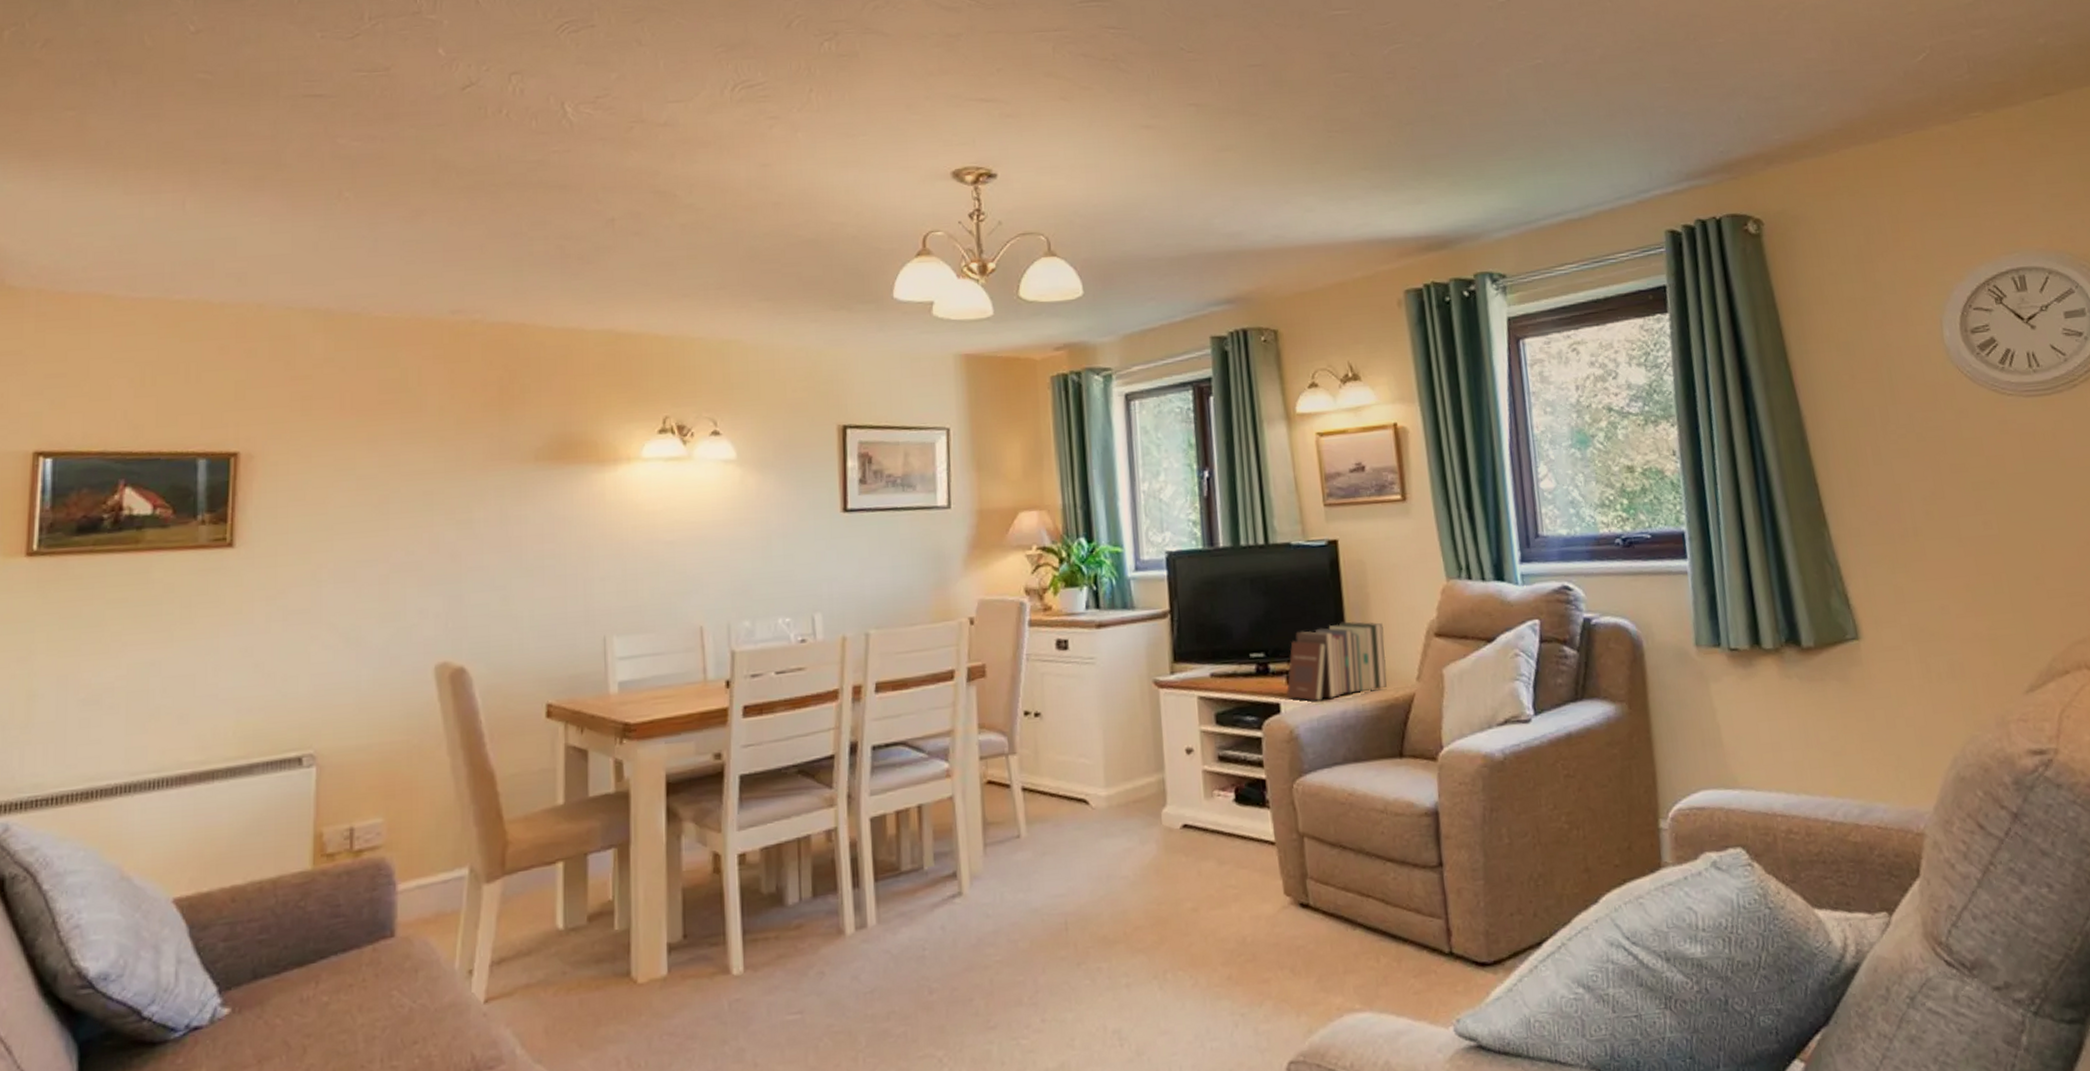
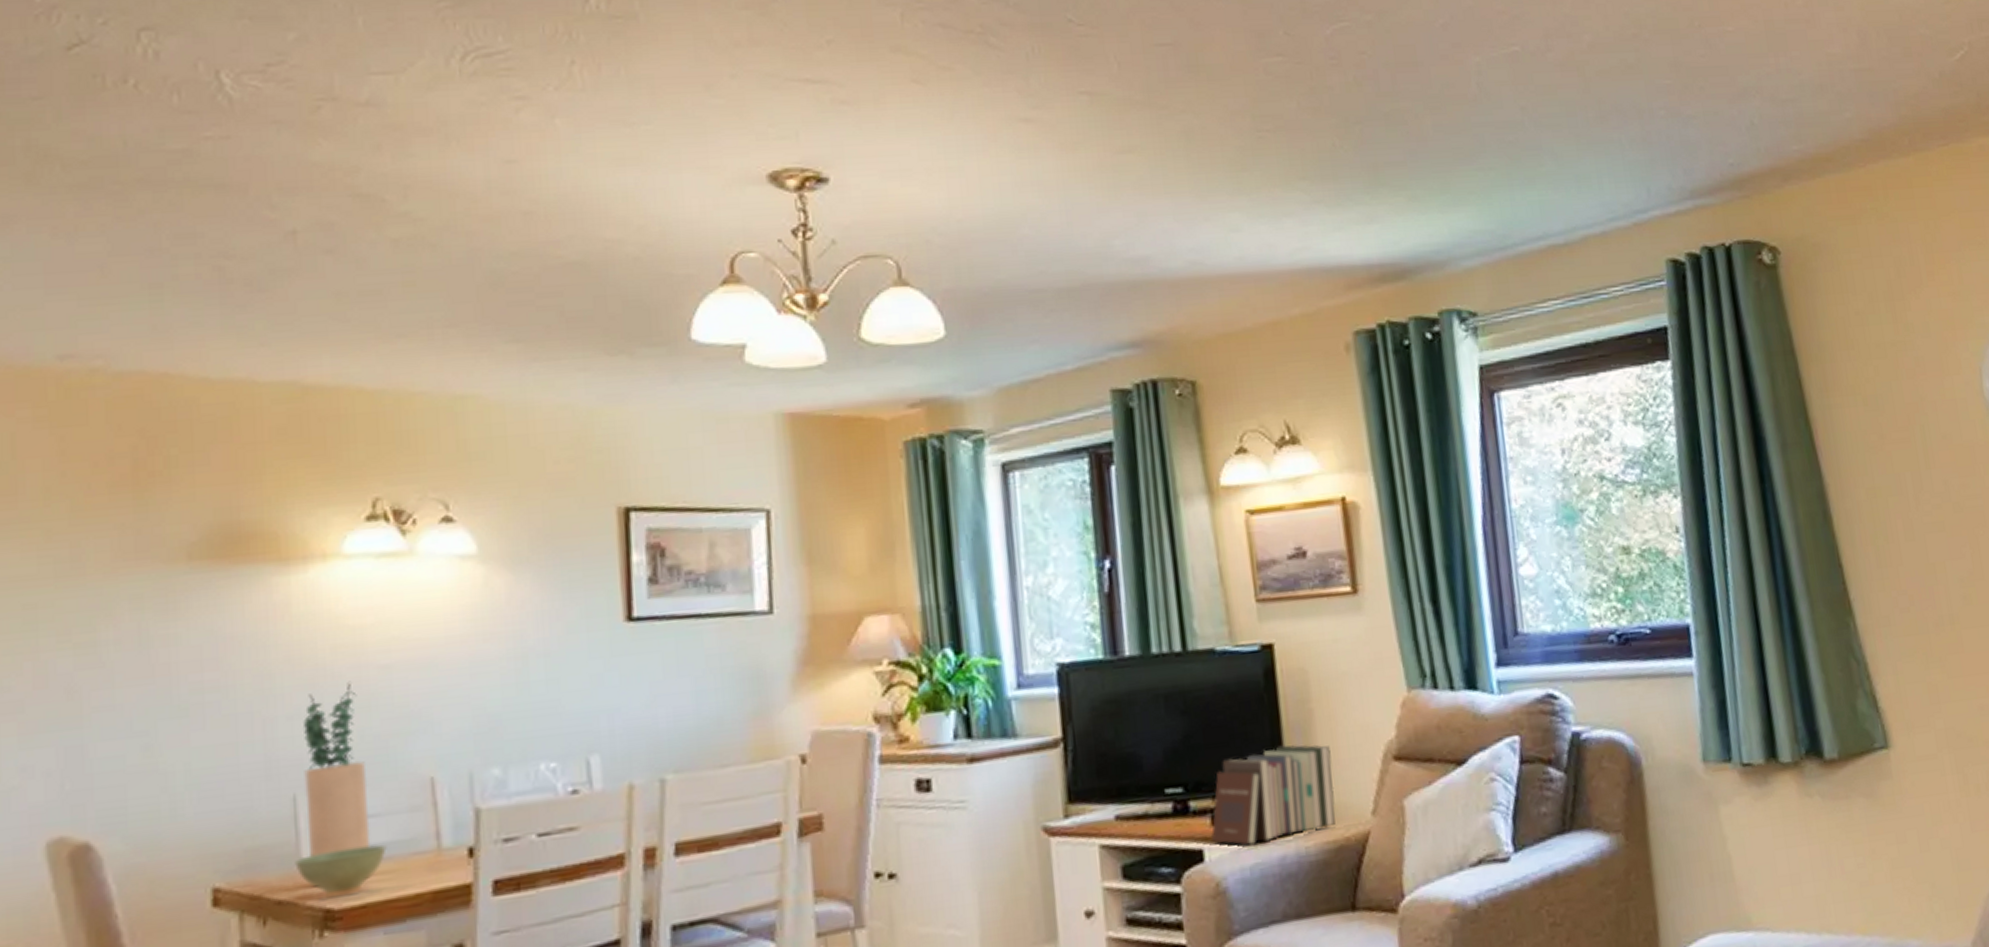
bowl: none [604,675,668,714] -> present [294,844,387,897]
vase: none [612,552,657,683] -> present [303,681,371,857]

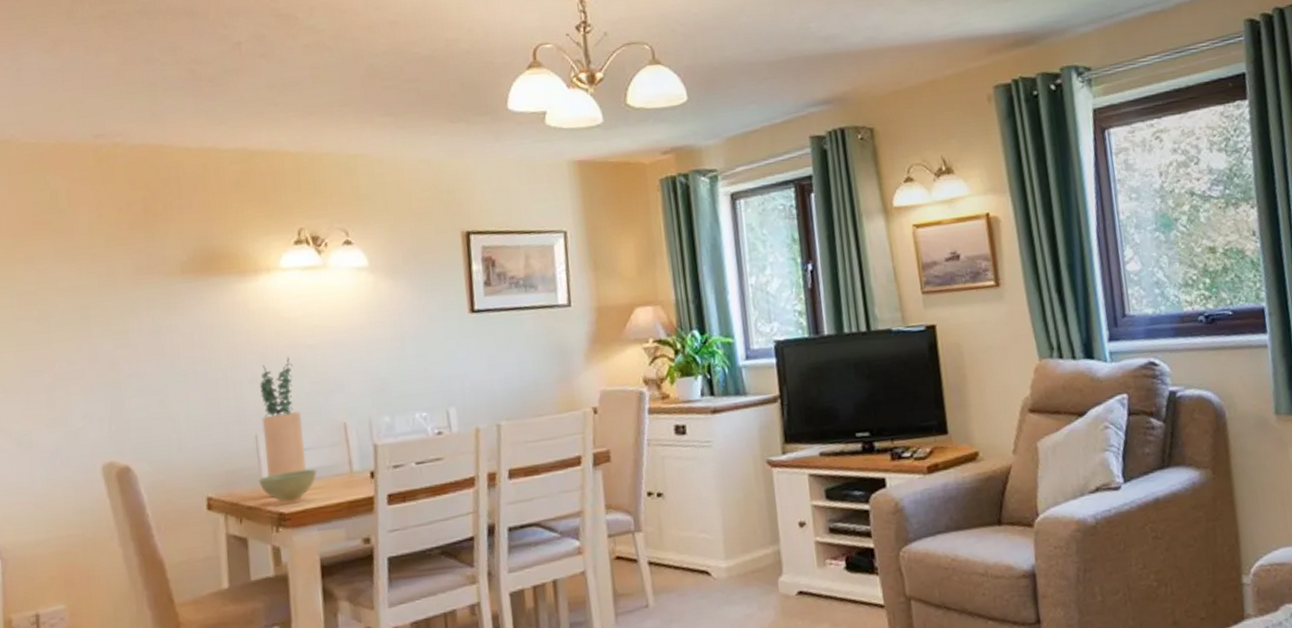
books: present [1211,744,1336,846] -> none [891,400,985,476]

